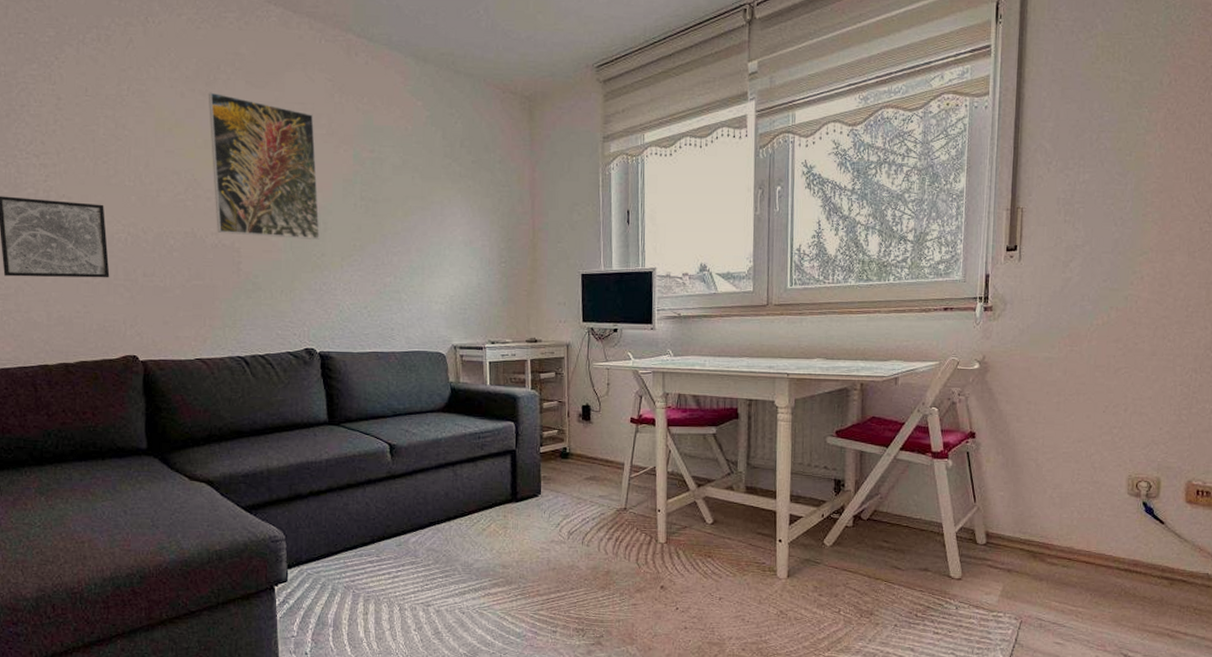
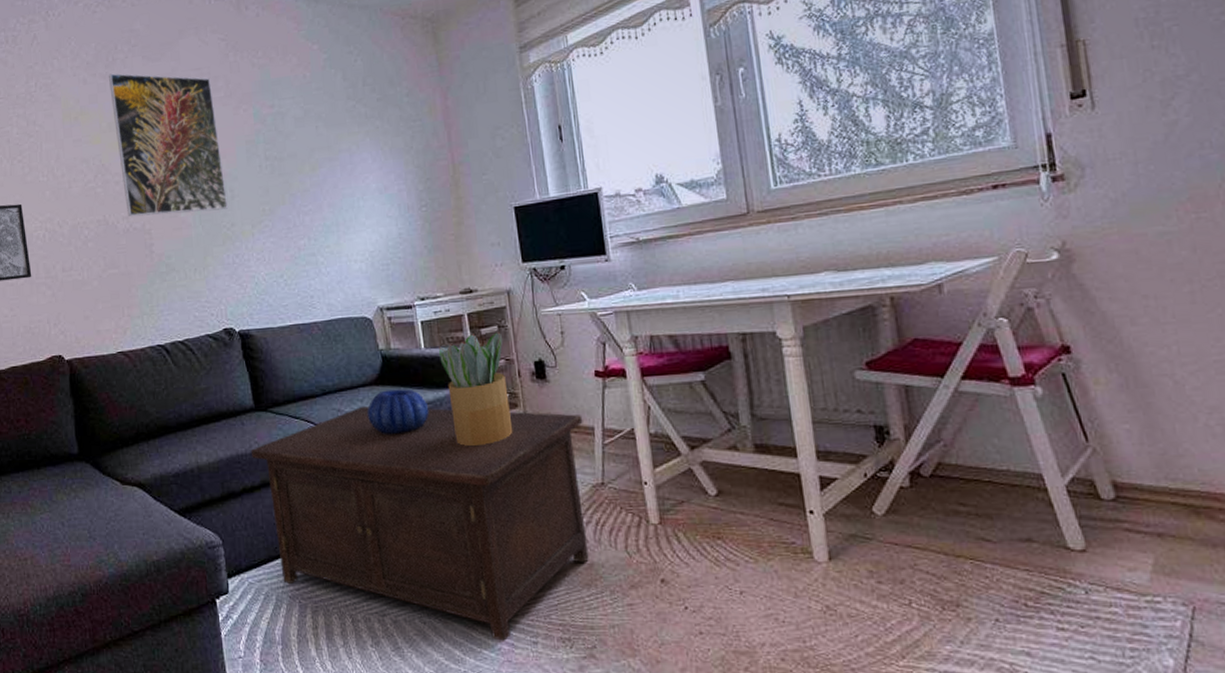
cabinet: none [320,429,616,630] -> present [250,405,589,641]
decorative bowl: none [433,417,488,456] -> present [367,388,429,435]
potted plant: none [502,377,559,470] -> present [439,332,513,446]

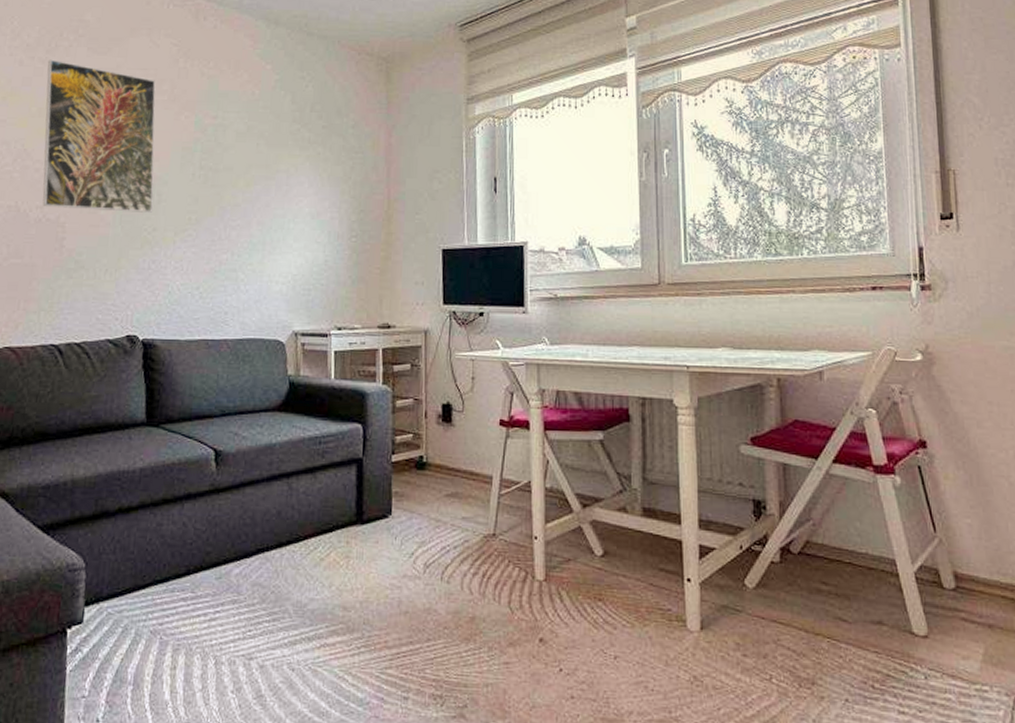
cabinet: present [250,405,589,641] -> none [133,431,483,695]
decorative bowl: present [367,388,429,435] -> none [265,417,330,465]
potted plant: present [439,332,513,446] -> none [348,370,415,484]

